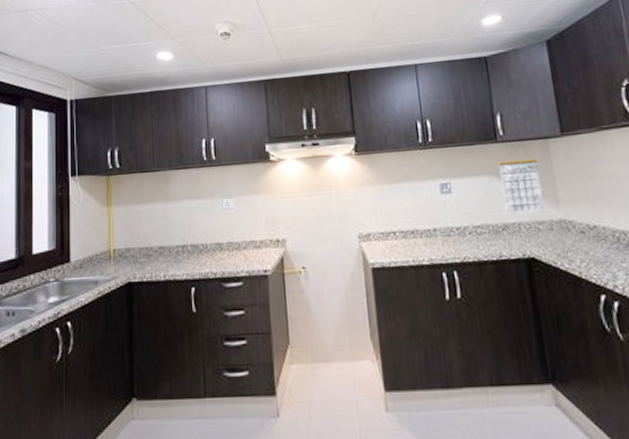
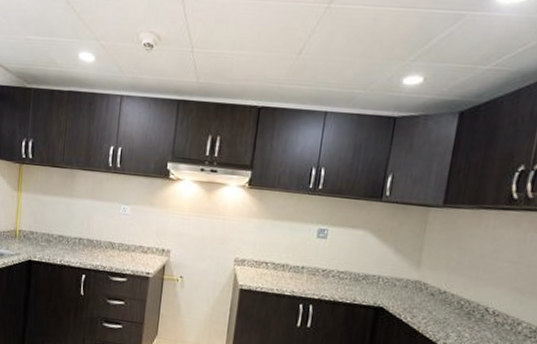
calendar: present [497,158,545,215] -> none [369,218,413,272]

